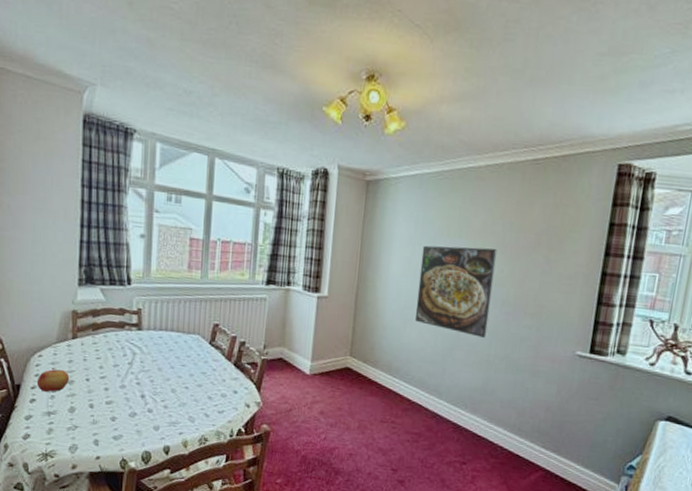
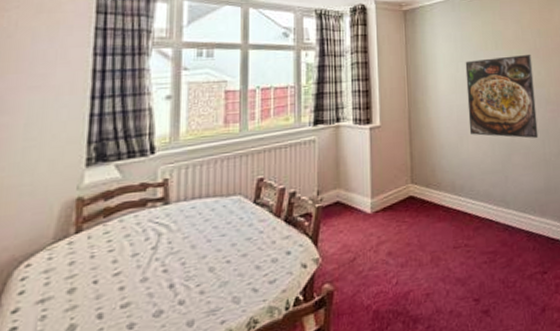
apple: present [36,368,70,392] -> none [20,276,70,313]

